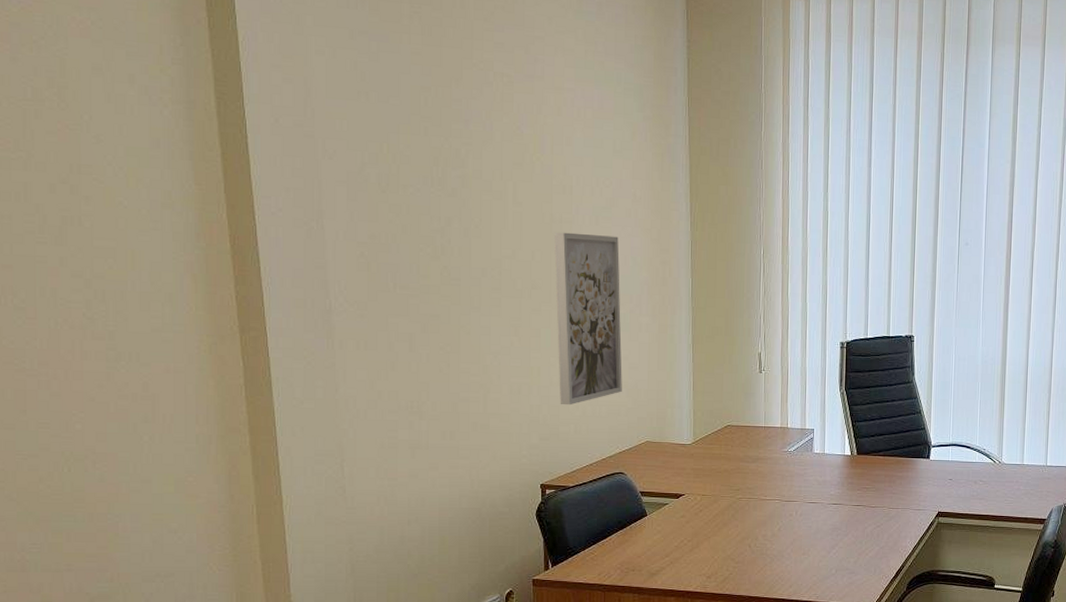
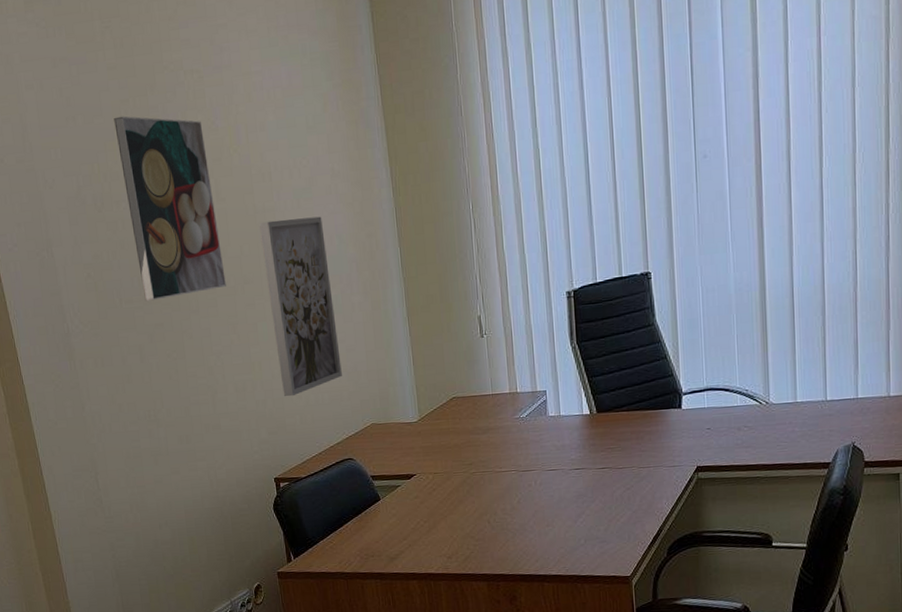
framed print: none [412,102,513,291] -> present [114,116,226,302]

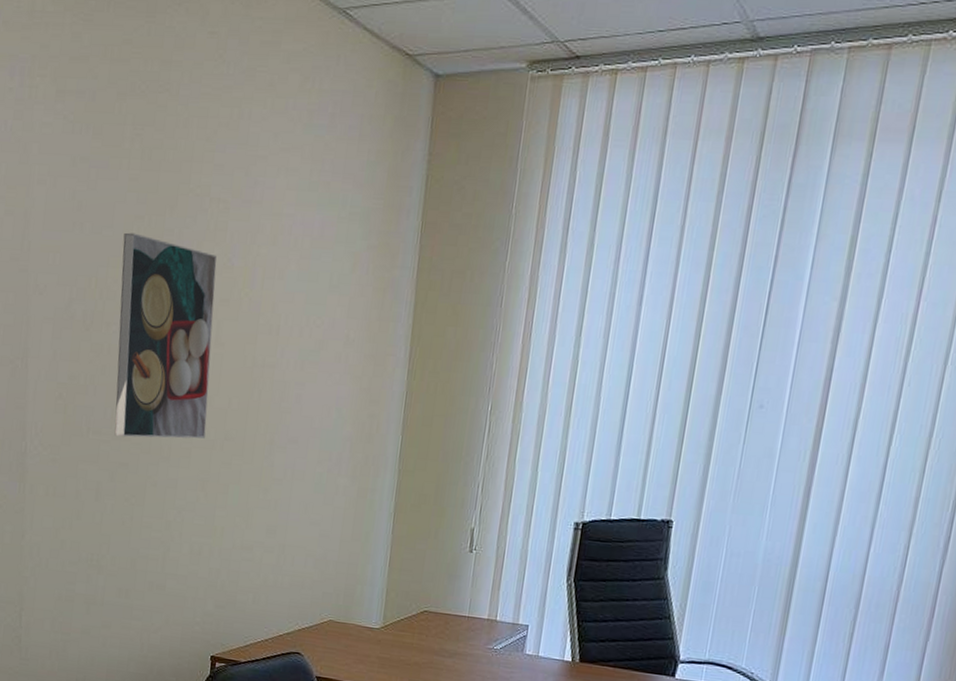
wall art: present [259,216,342,397] -> none [240,377,324,572]

